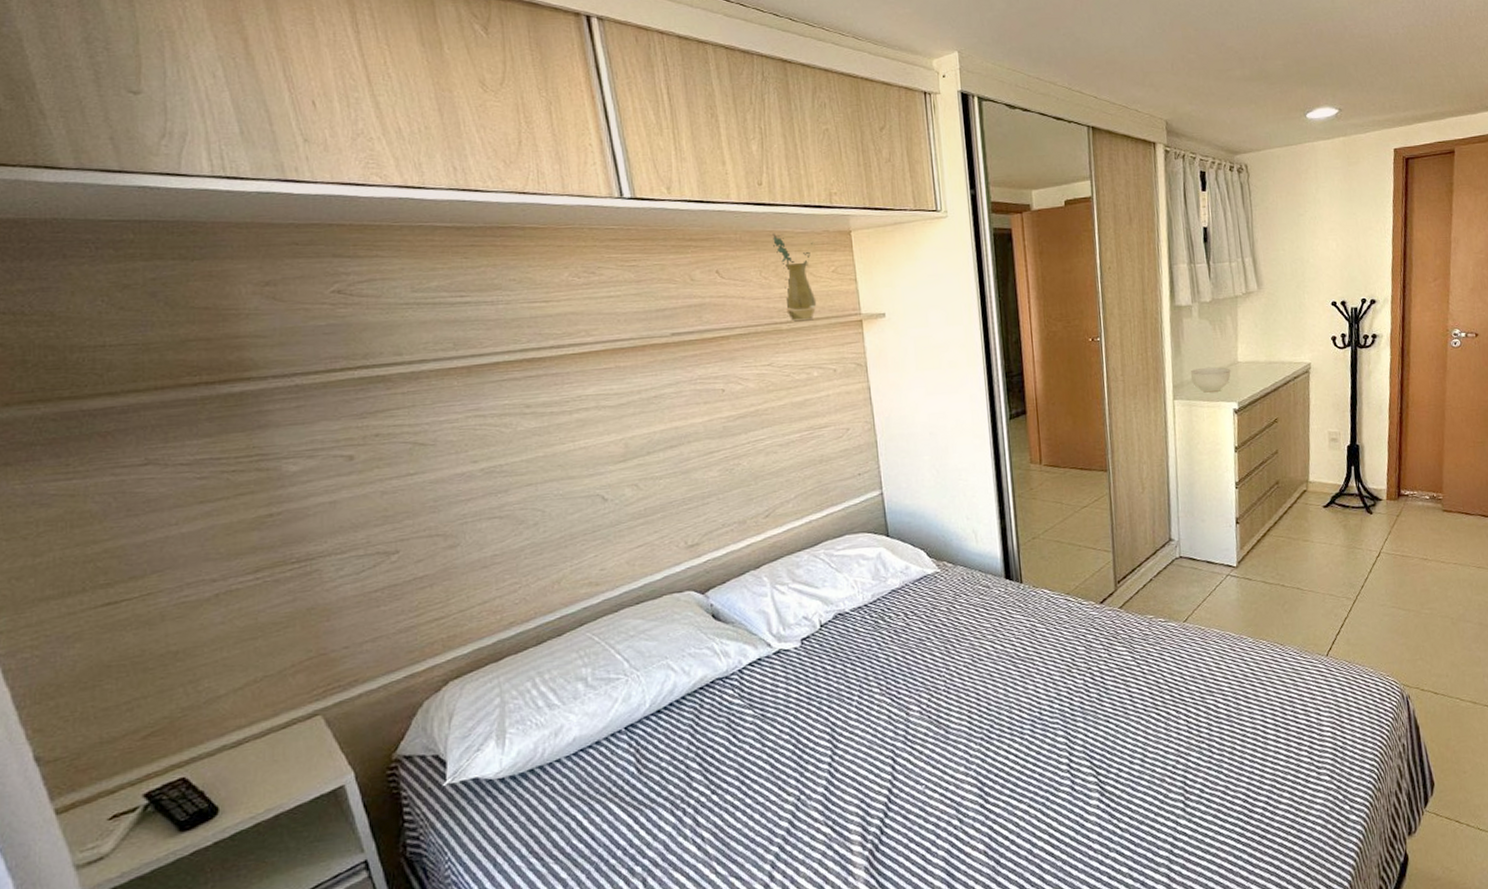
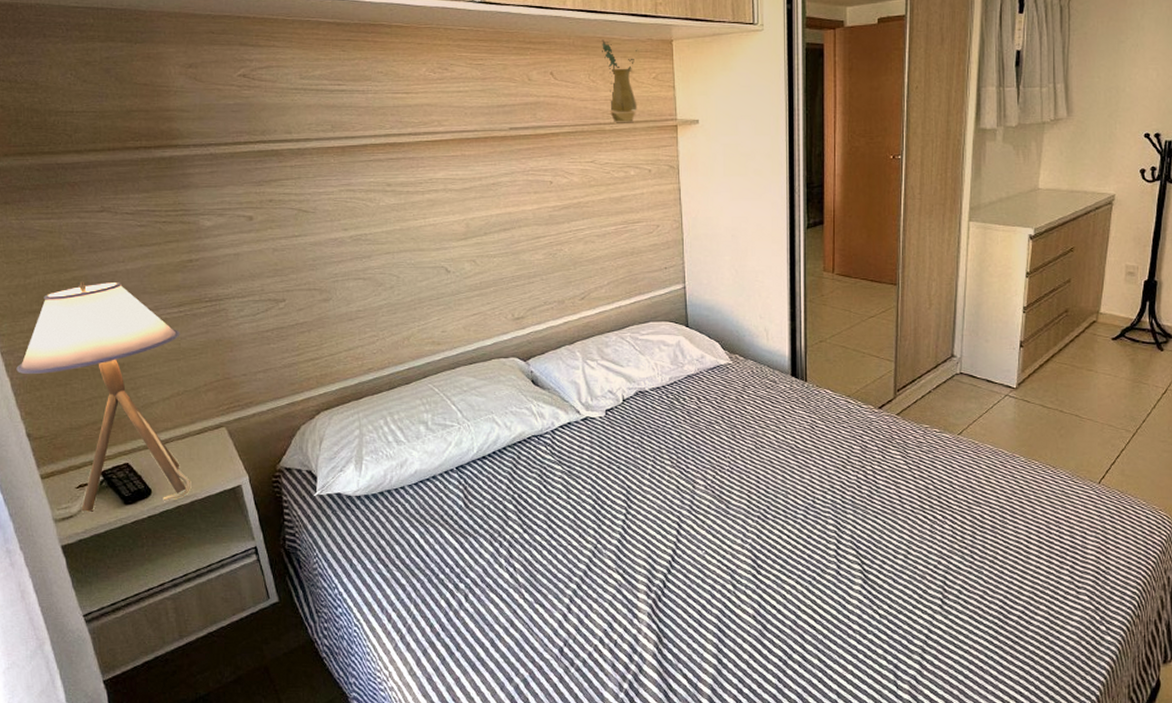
table lamp: none [19,549,275,850] -> present [16,281,191,512]
bowl: present [1190,367,1231,393] -> none [988,192,1030,217]

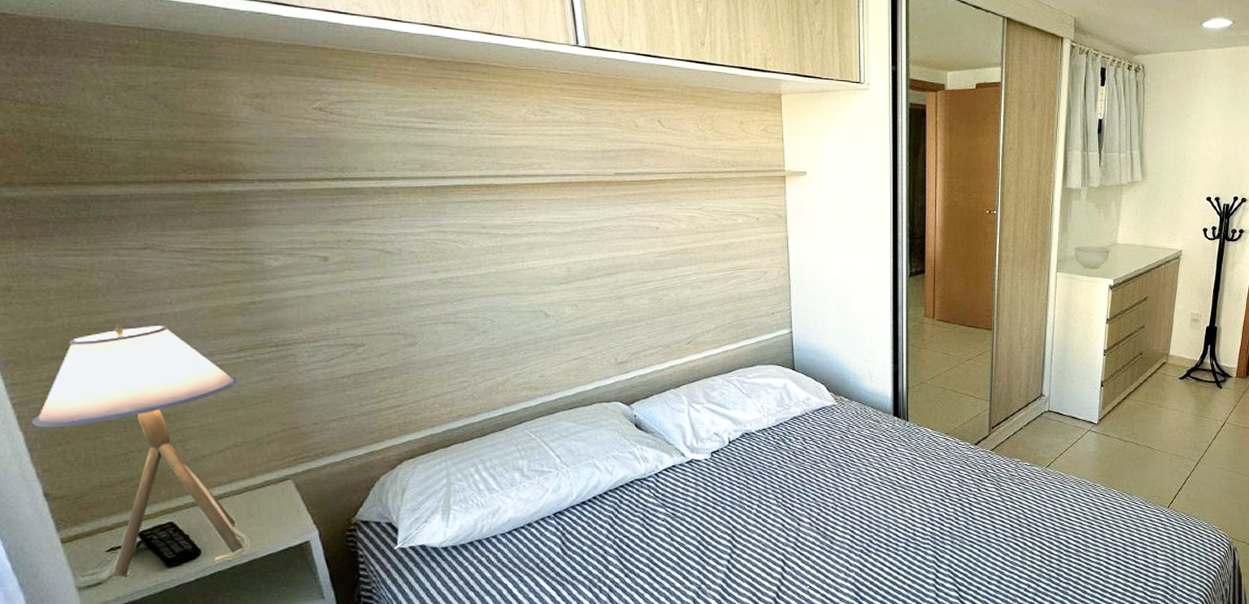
vase: present [602,39,638,122] -> none [711,90,747,171]
bowl: none [988,192,1030,217] -> present [1074,246,1110,268]

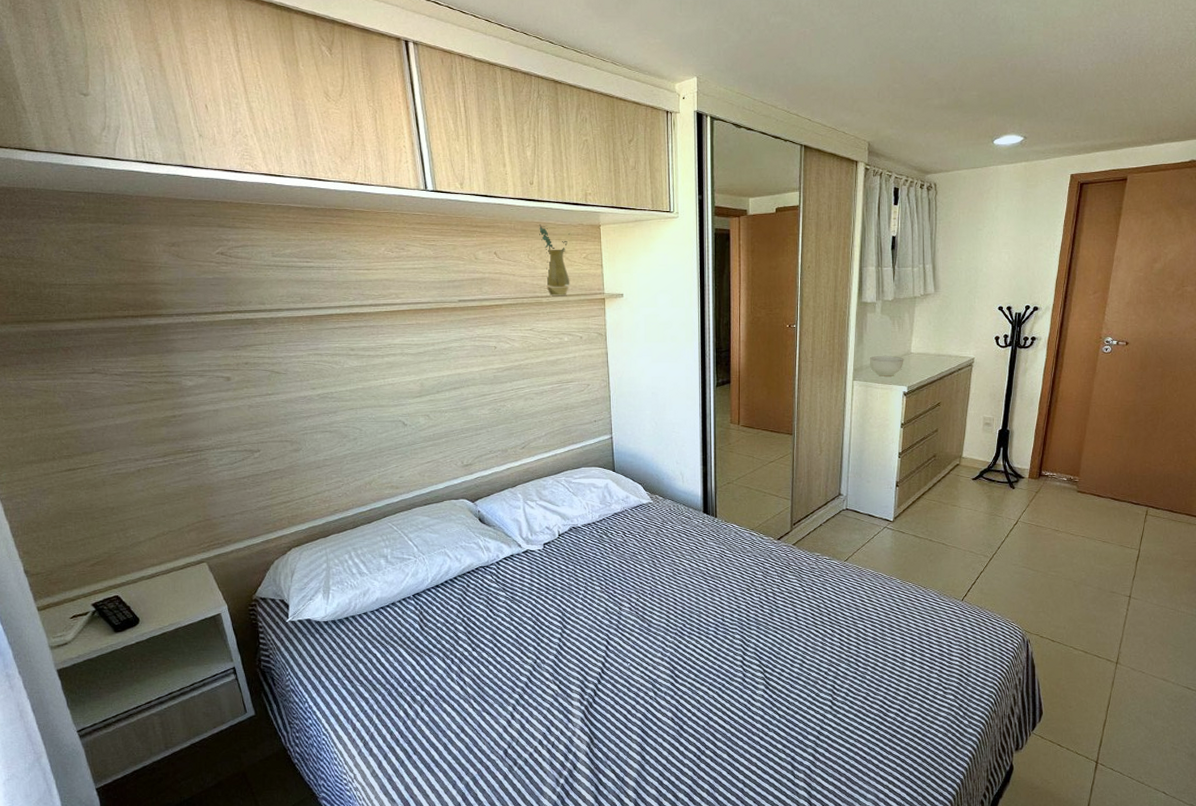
table lamp: present [32,325,250,577] -> none [14,435,176,639]
vase: none [711,90,747,171] -> present [539,224,571,296]

